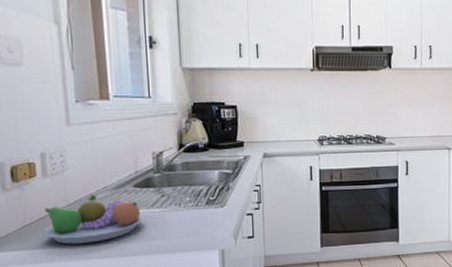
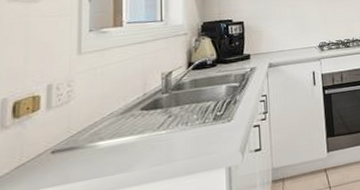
fruit bowl: present [44,195,143,244] -> none [40,123,148,182]

